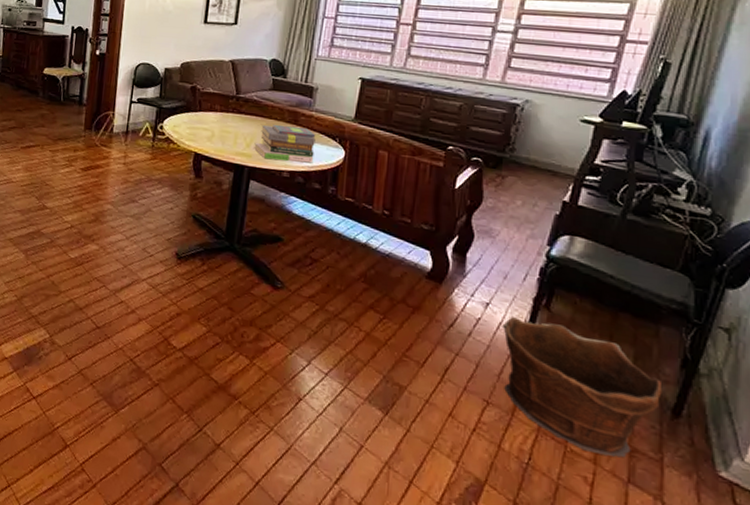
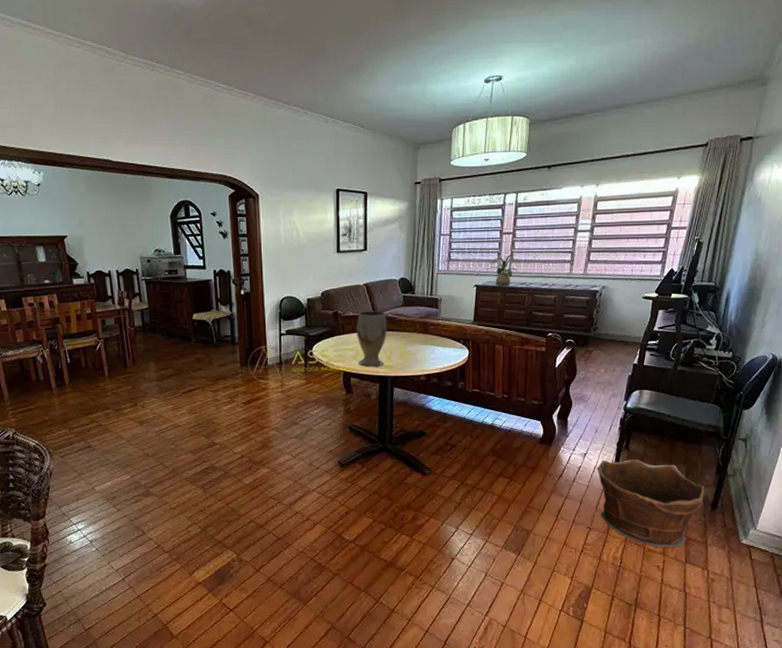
vase: none [213,89,251,154] -> present [356,311,387,368]
books: present [254,124,316,163] -> none [394,335,444,368]
house plant: none [377,48,418,84] -> present [487,254,520,287]

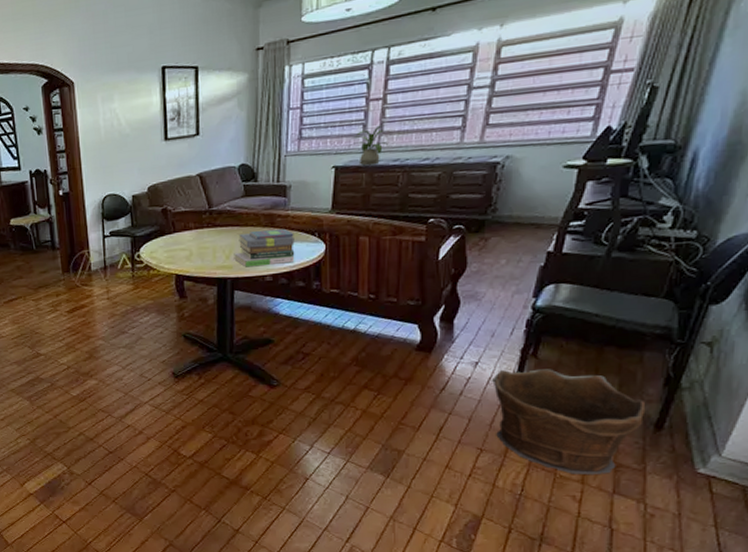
vase: present [356,311,387,368] -> none [189,204,226,269]
books: none [394,335,444,368] -> present [234,228,295,267]

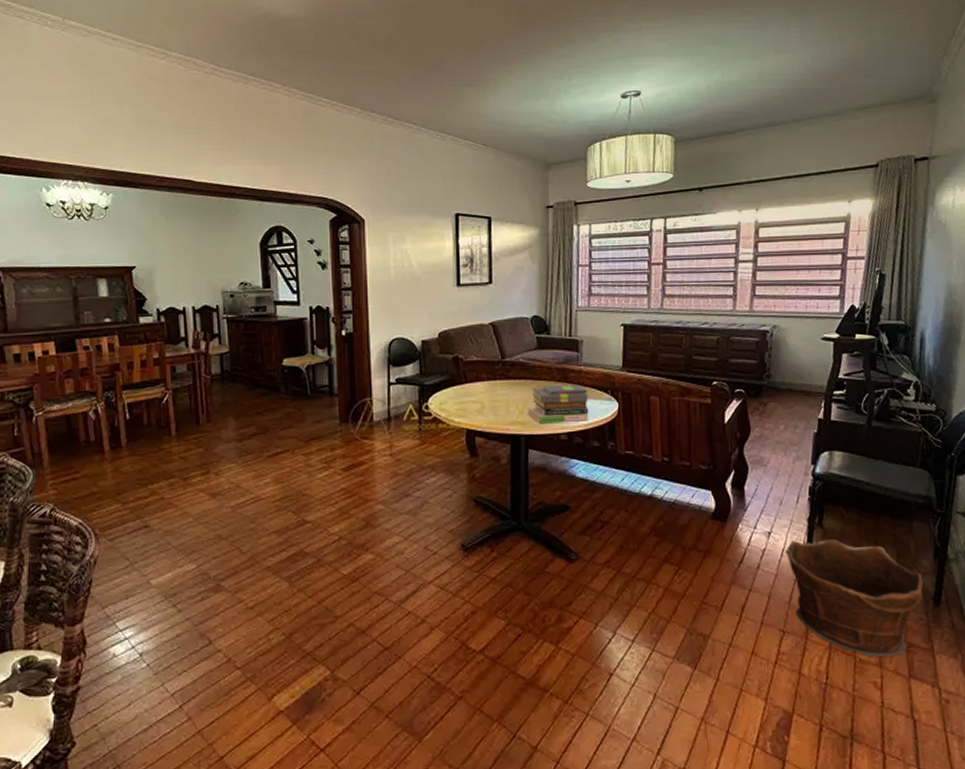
house plant: present [349,124,392,166] -> none [635,288,675,326]

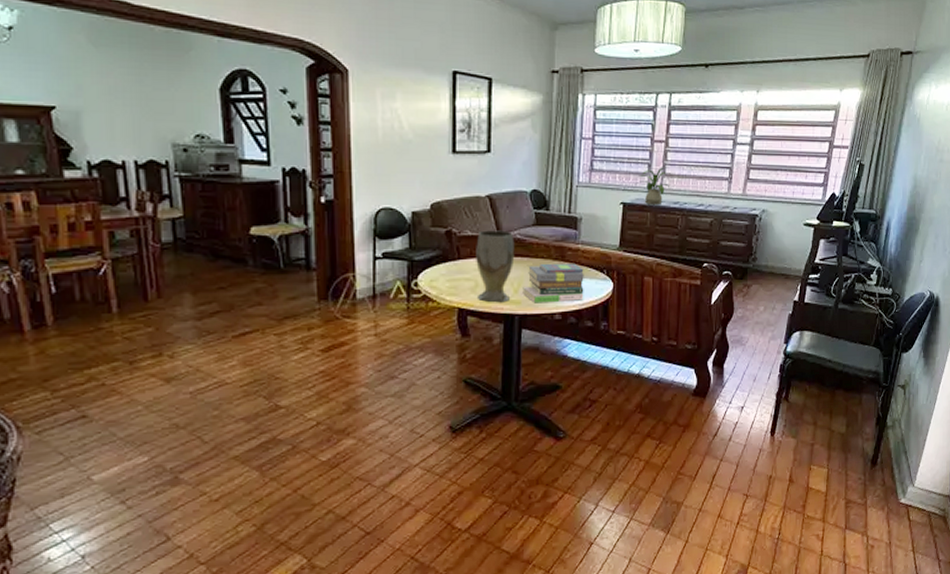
vase: none [481,355,519,424] -> present [476,230,515,303]
house plant: none [635,288,675,326] -> present [636,167,673,206]
clay pot: present [784,539,924,658] -> none [754,412,865,514]

